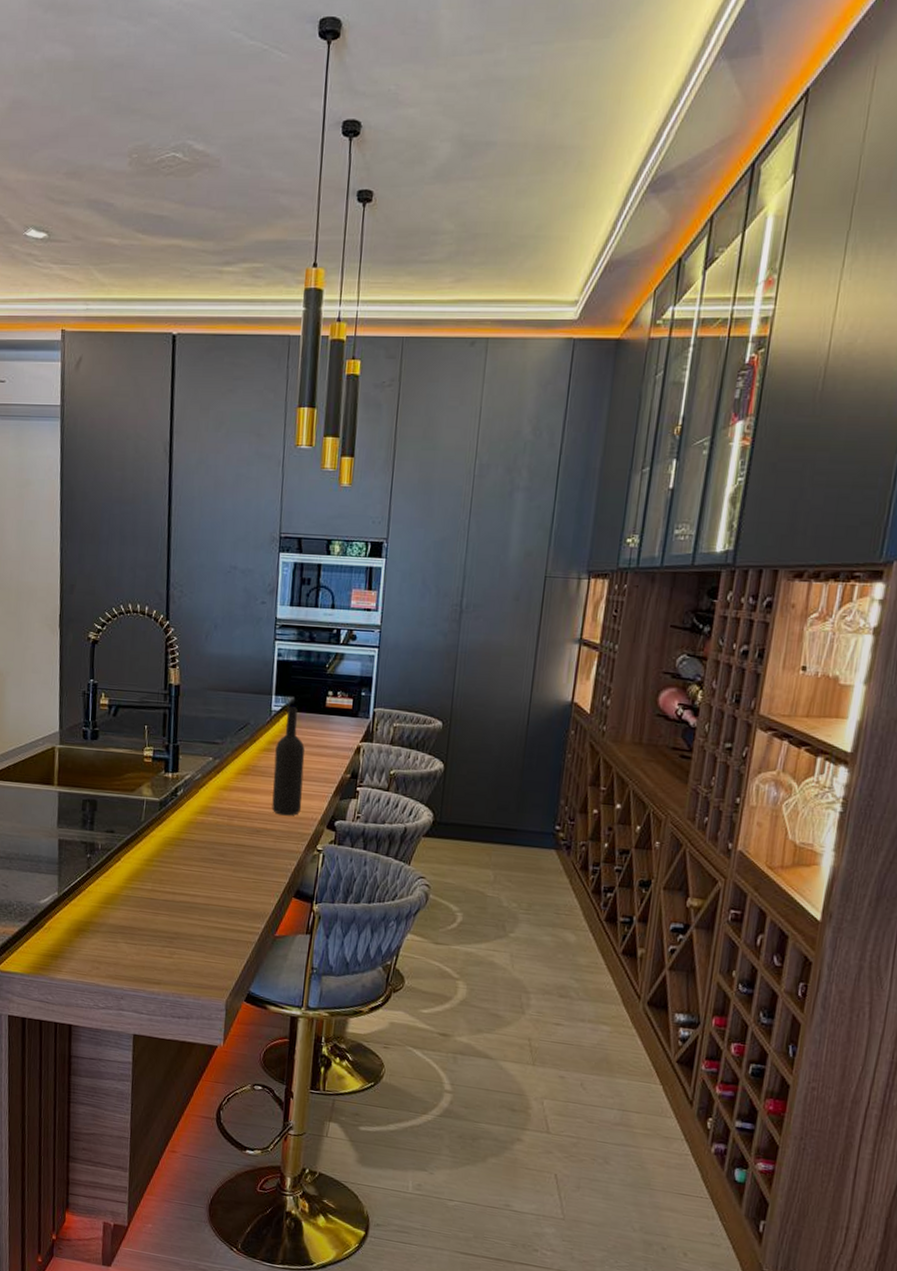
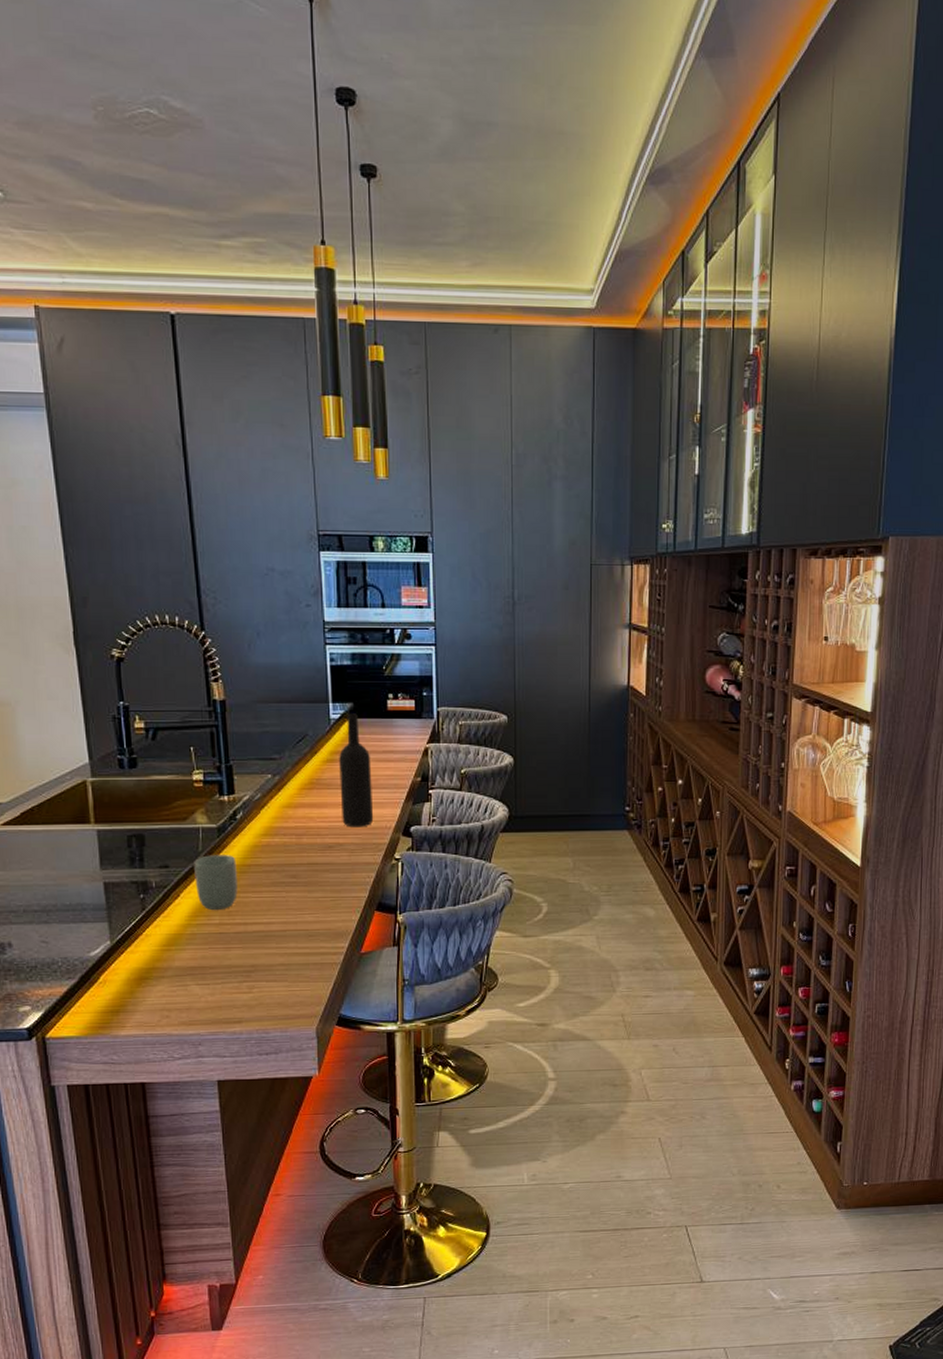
cup: none [135,825,173,878] -> present [194,855,238,911]

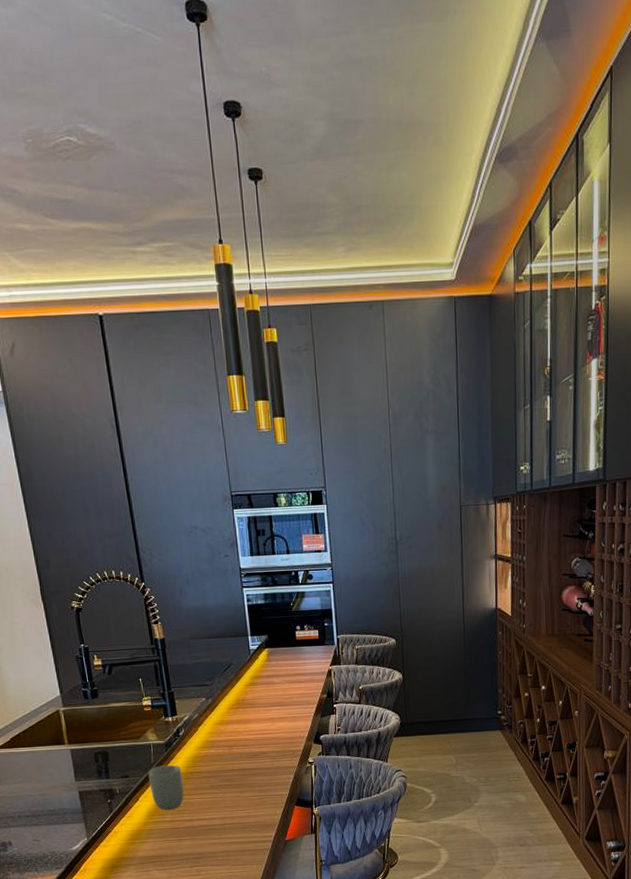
wine bottle: present [339,713,374,827] -> none [259,644,290,738]

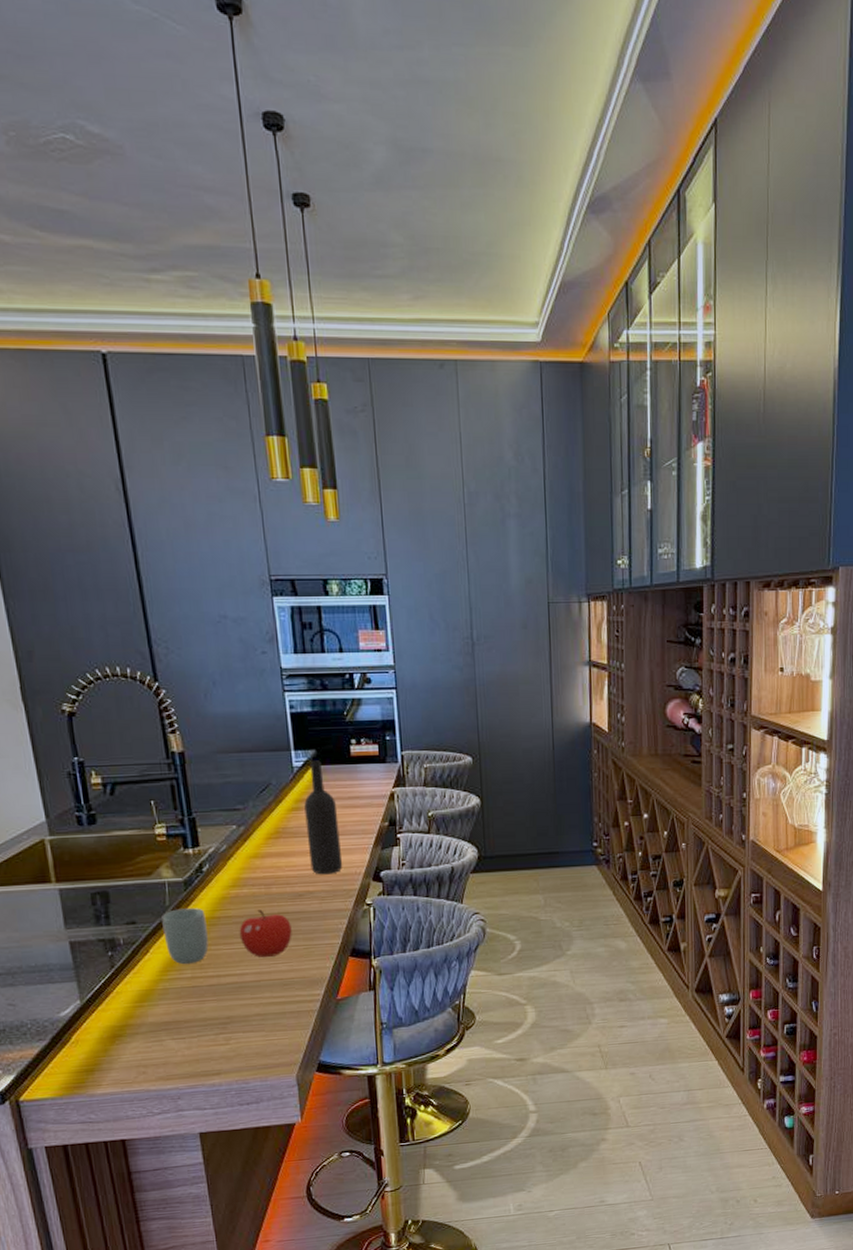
fruit: none [208,767,250,805] -> present [239,910,292,957]
wine bottle: none [259,644,290,738] -> present [304,760,343,875]

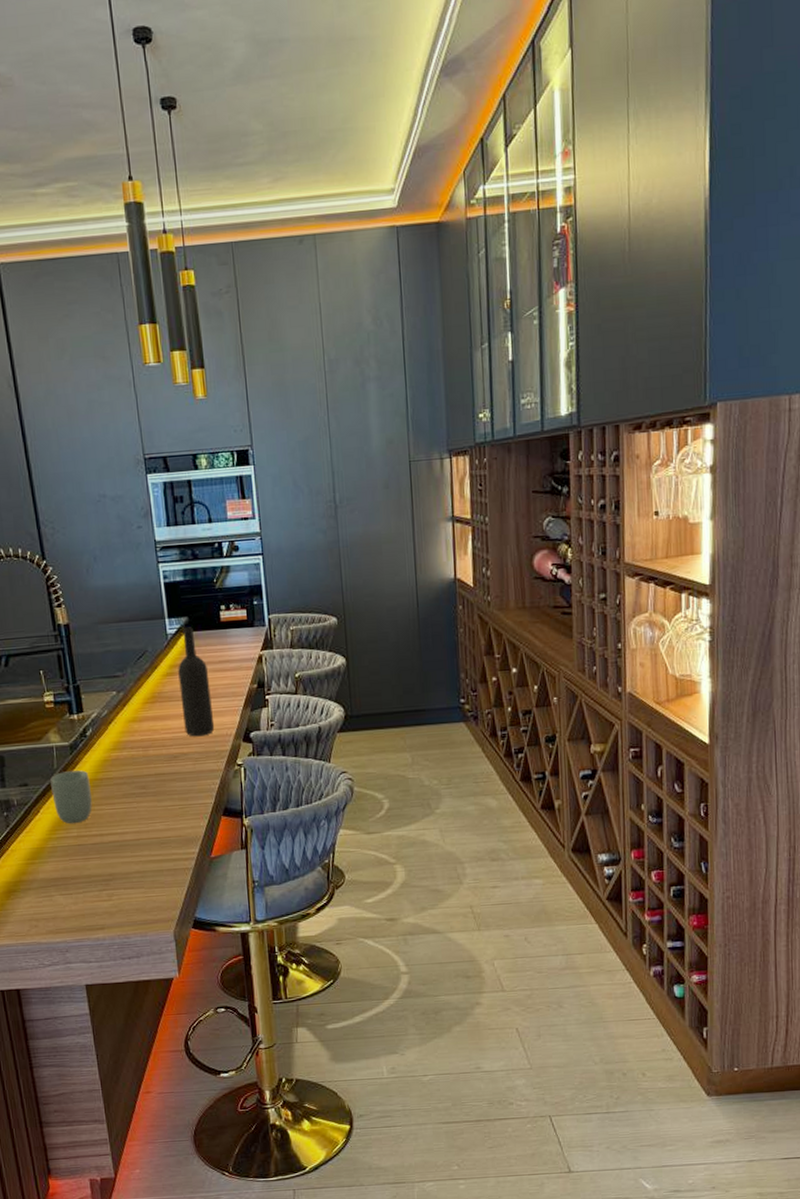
fruit: present [239,910,292,957] -> none [119,771,168,817]

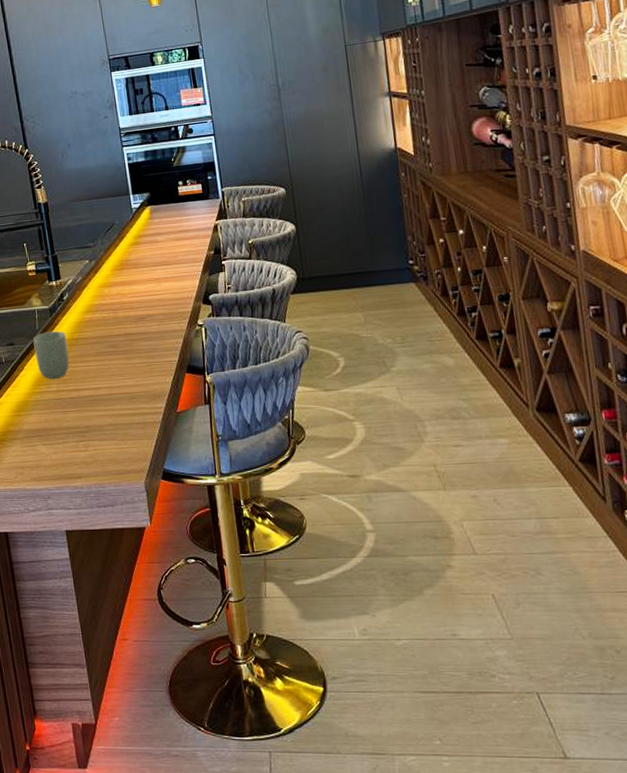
wine bottle: present [178,627,215,737] -> none [142,201,177,300]

